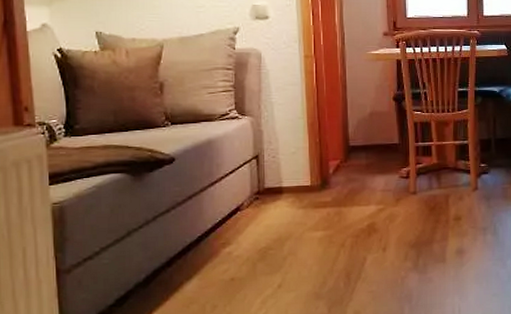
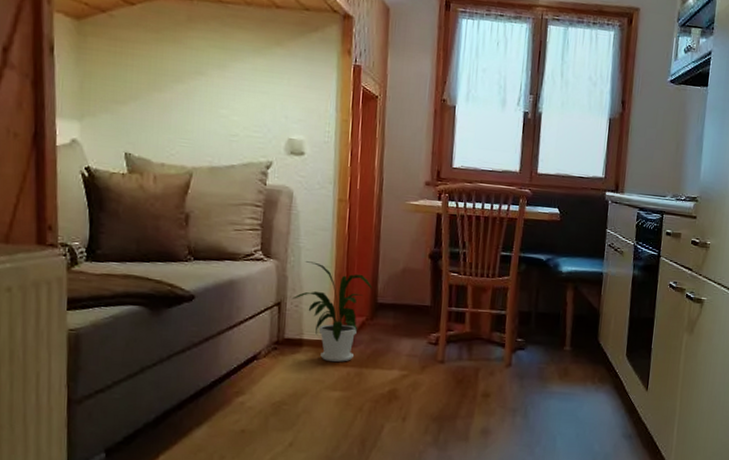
house plant: none [268,115,343,204] -> present [291,261,372,362]

